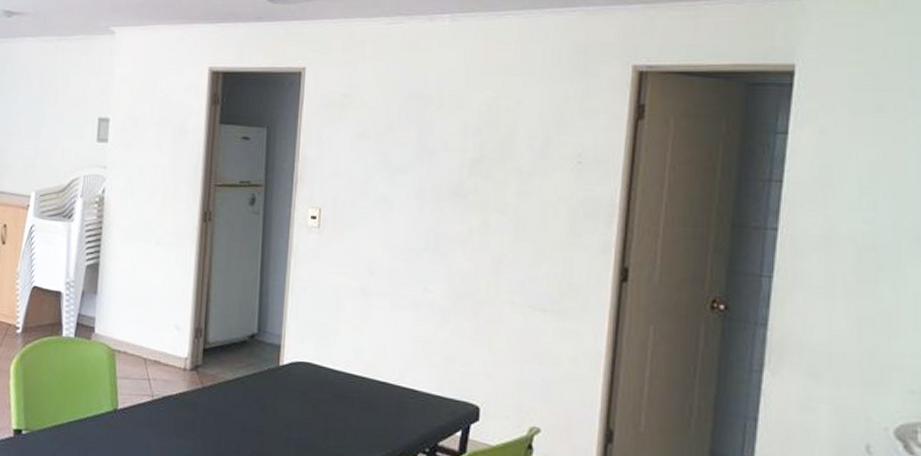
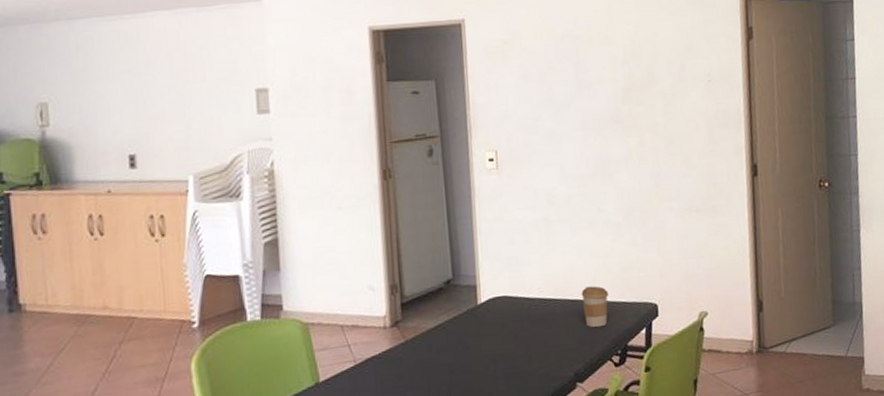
coffee cup: none [392,371,424,418] -> present [581,286,609,328]

